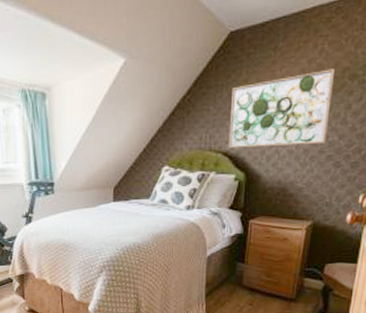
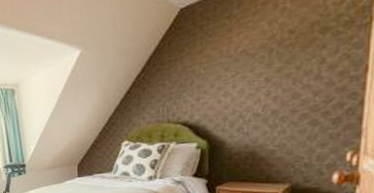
wall art: present [228,69,334,148] -> none [186,25,300,118]

